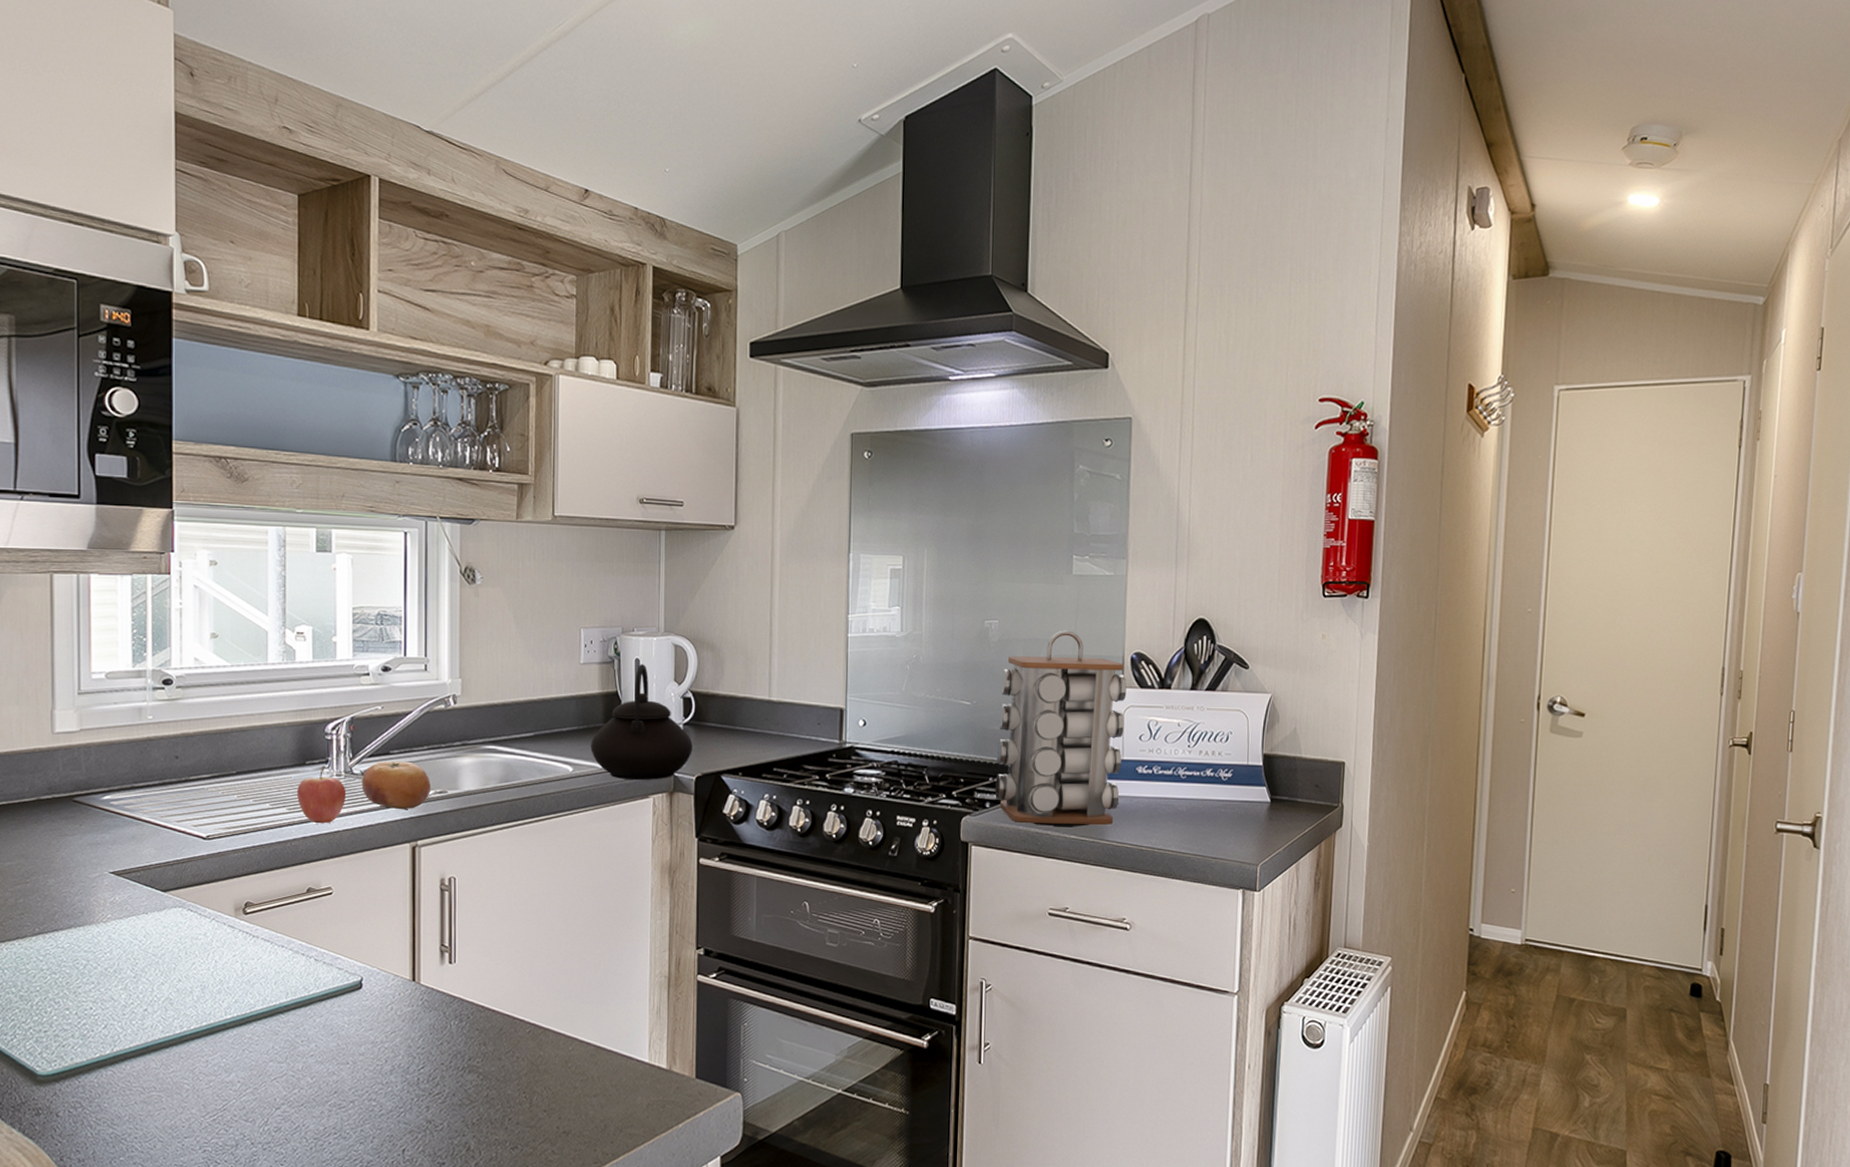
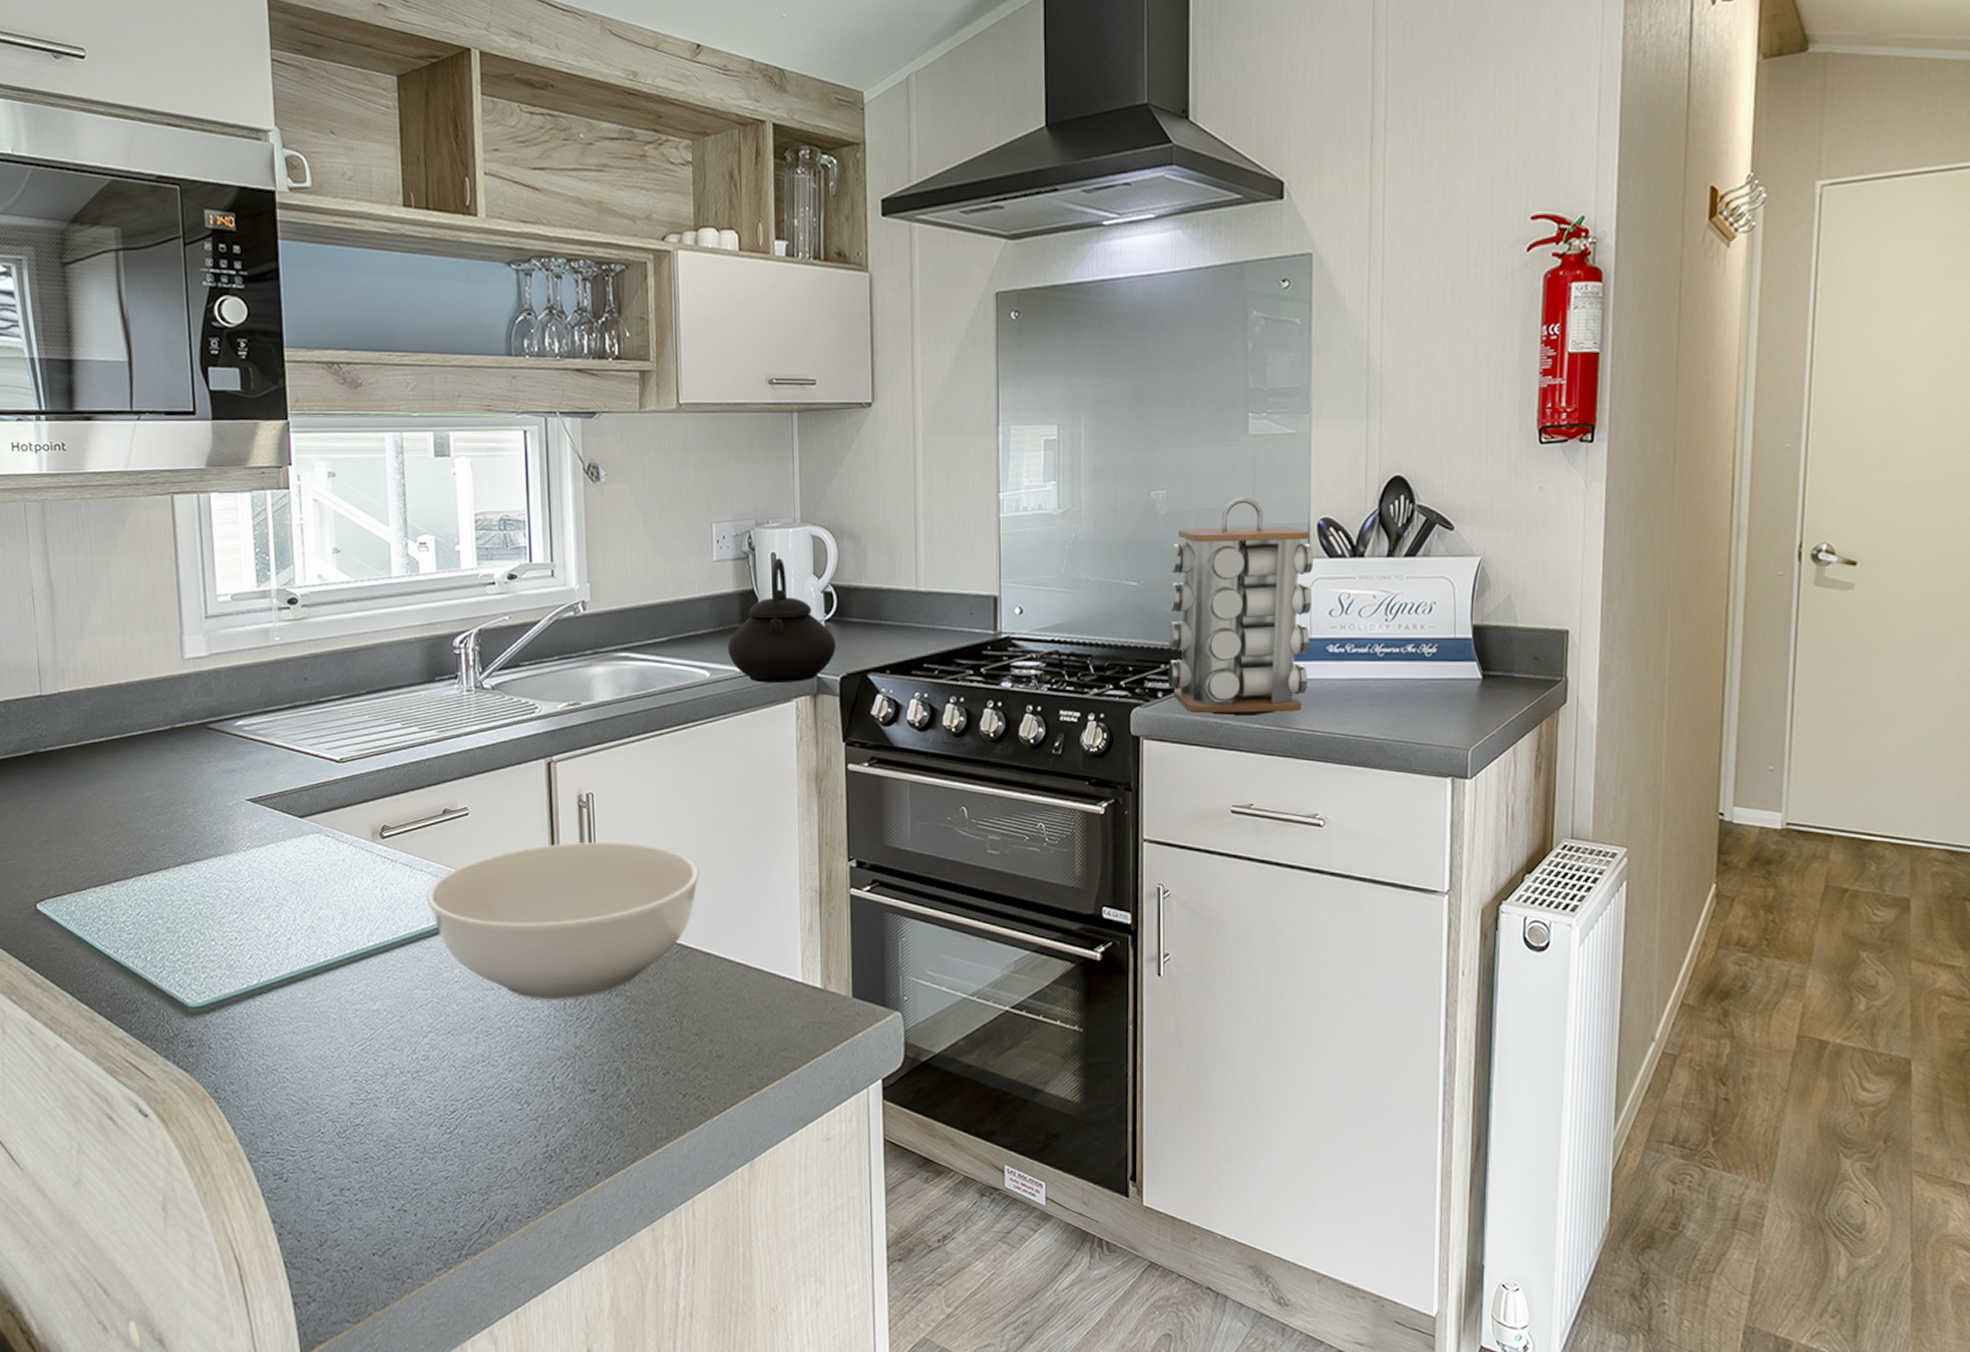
bowl: none [286,923,555,1075] -> present [426,841,699,999]
fruit: present [297,765,347,824] -> none [428,681,478,742]
fruit: present [361,761,430,810] -> none [492,673,563,725]

